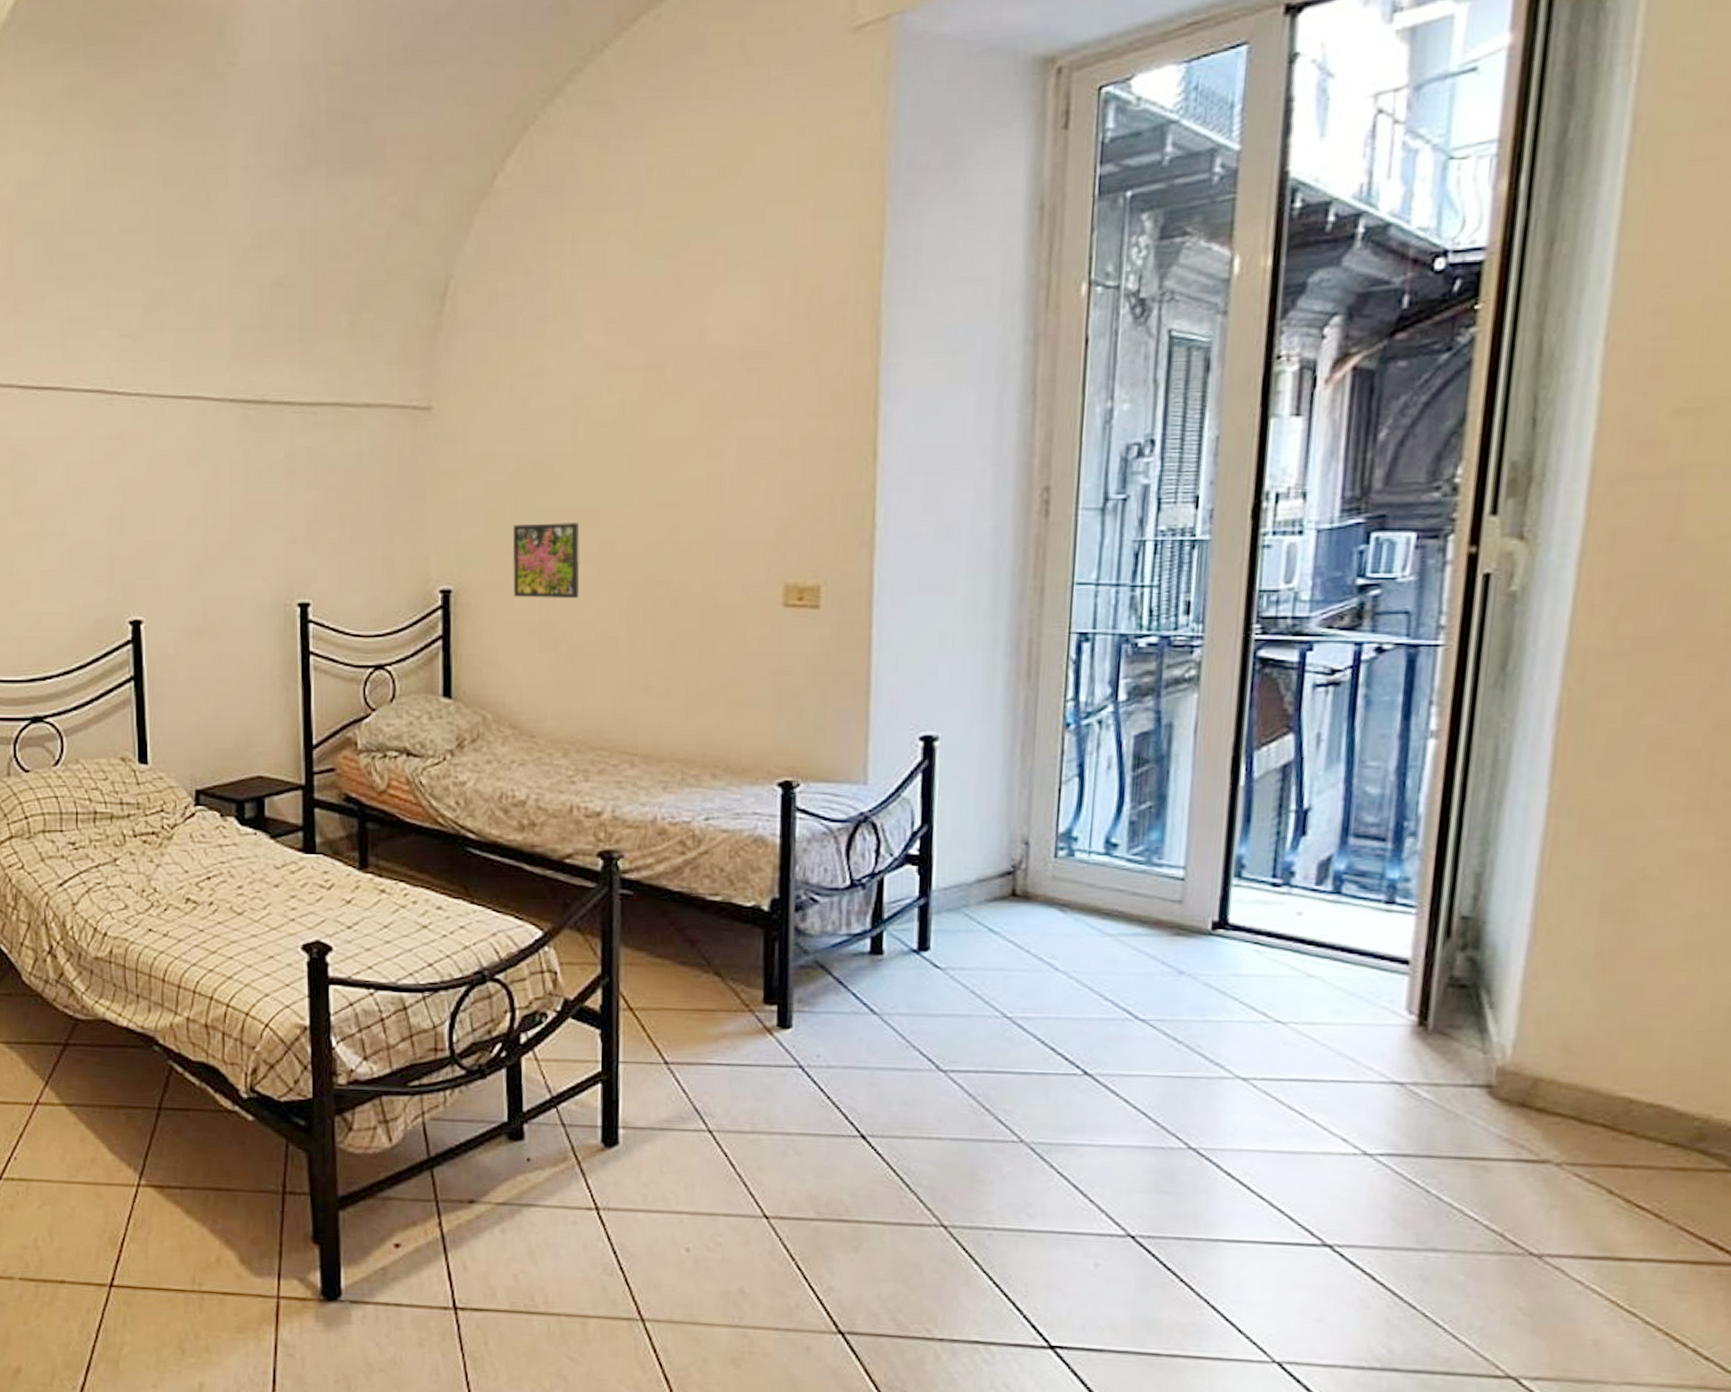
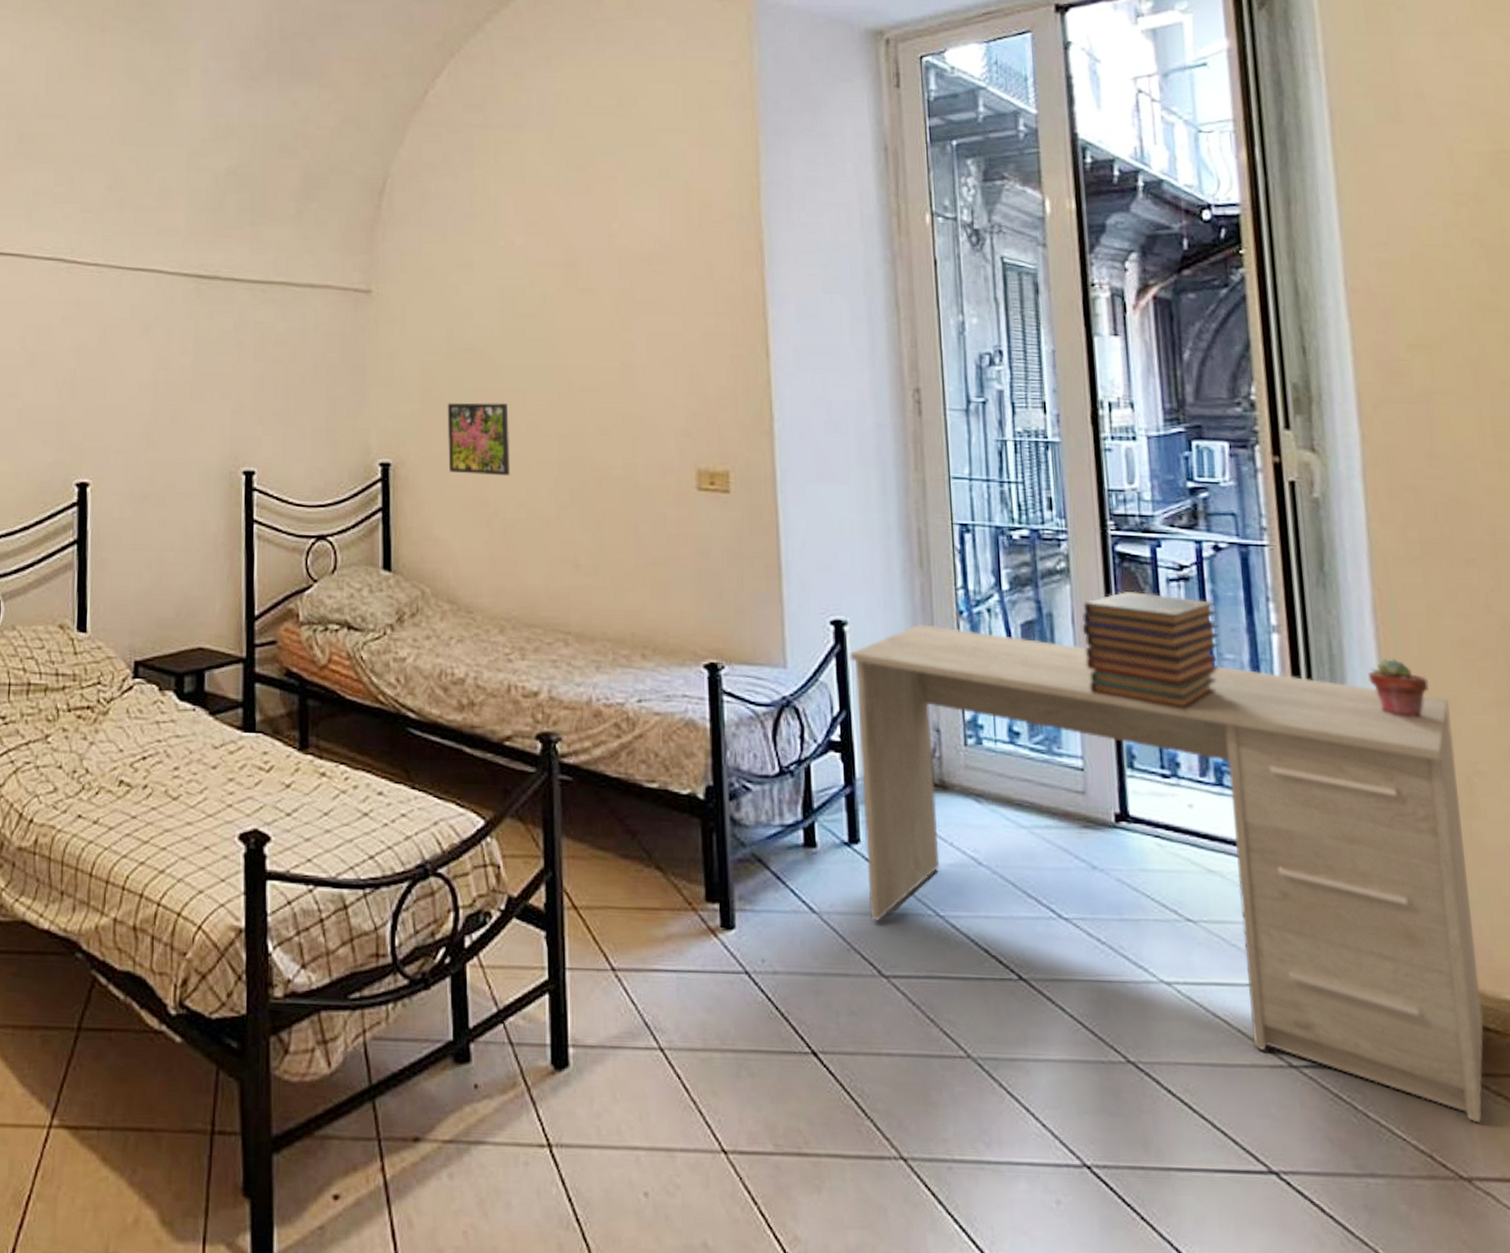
desk: none [933,737,1628,1208] -> present [850,623,1484,1124]
book stack: none [1203,699,1367,819] -> present [1082,592,1219,710]
potted succulent: none [1534,763,1608,823] -> present [1368,658,1429,718]

